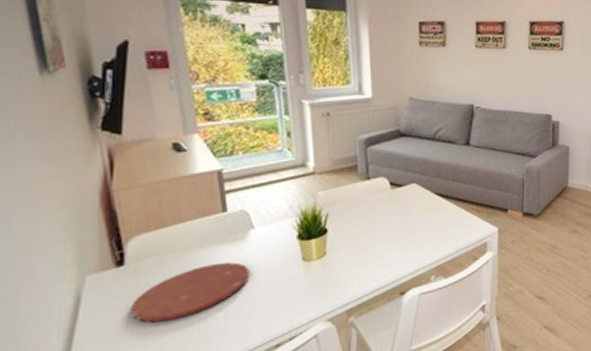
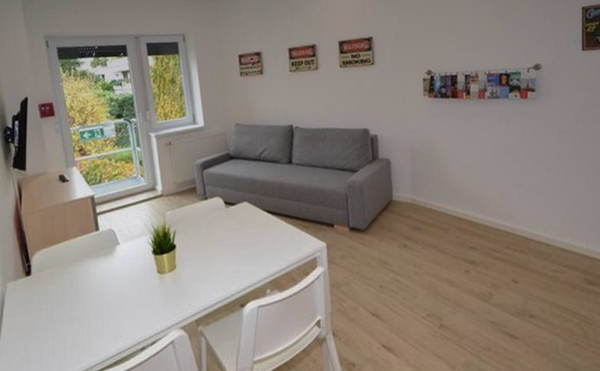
plate: present [130,262,249,323] -> none [36,274,118,323]

